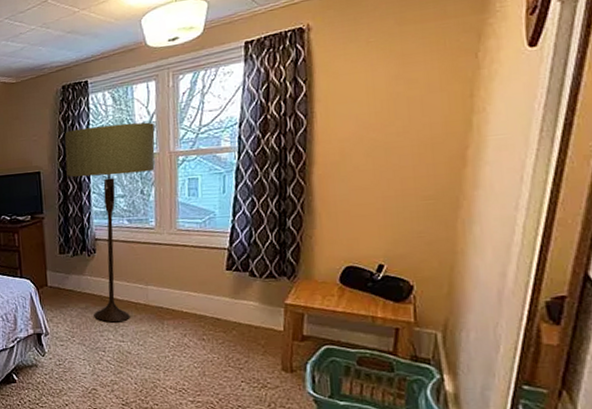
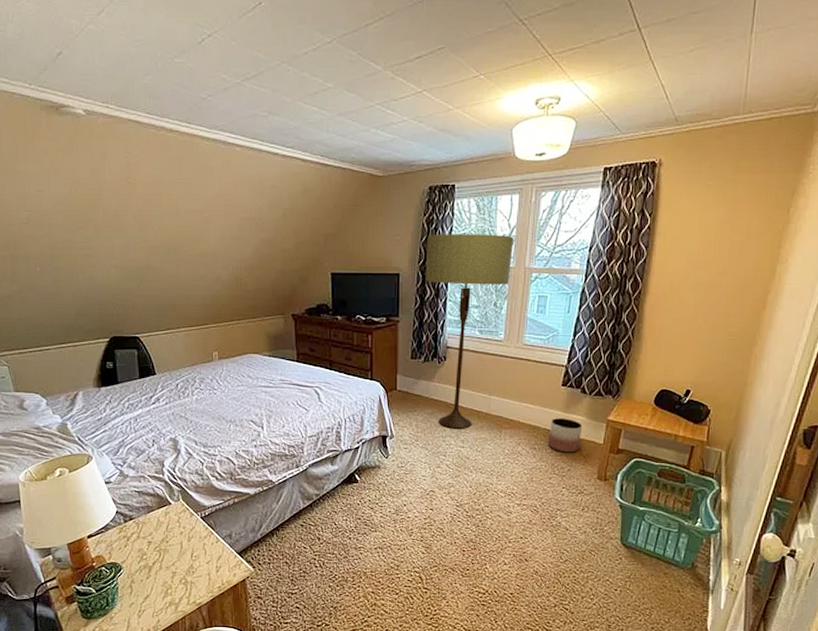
planter: none [217,304,257,343] -> present [548,417,583,453]

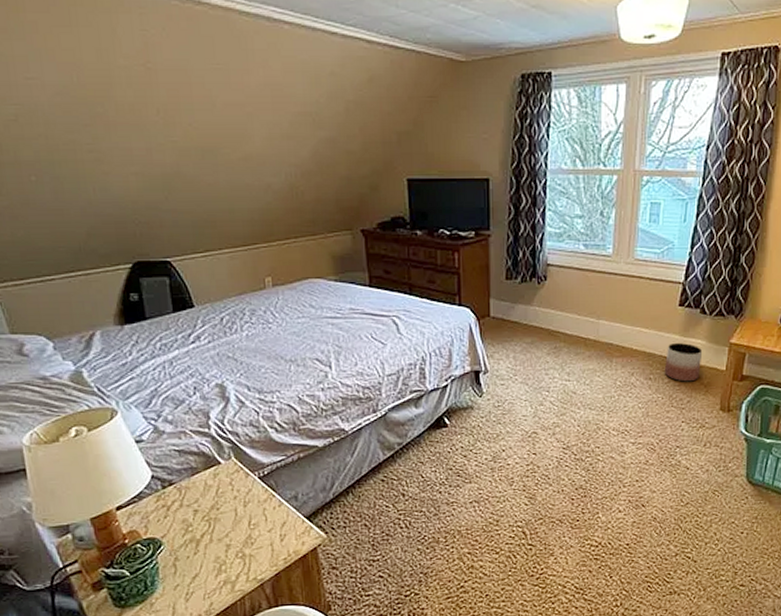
floor lamp: present [425,234,514,429] -> none [519,131,621,360]

